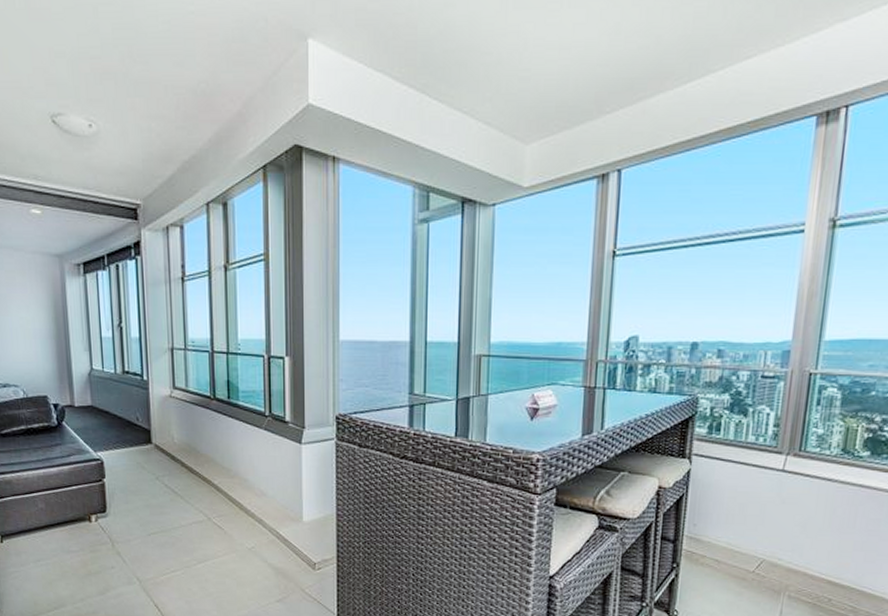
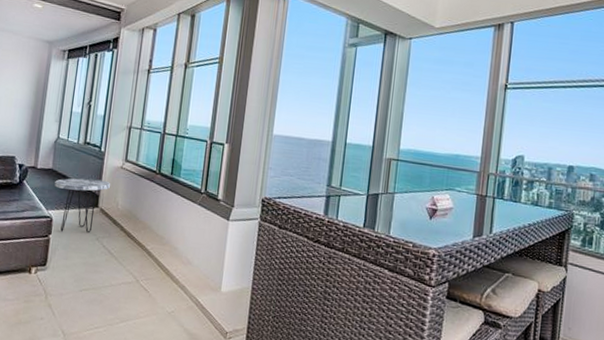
side table: none [98,412,162,474] -> present [54,178,111,233]

